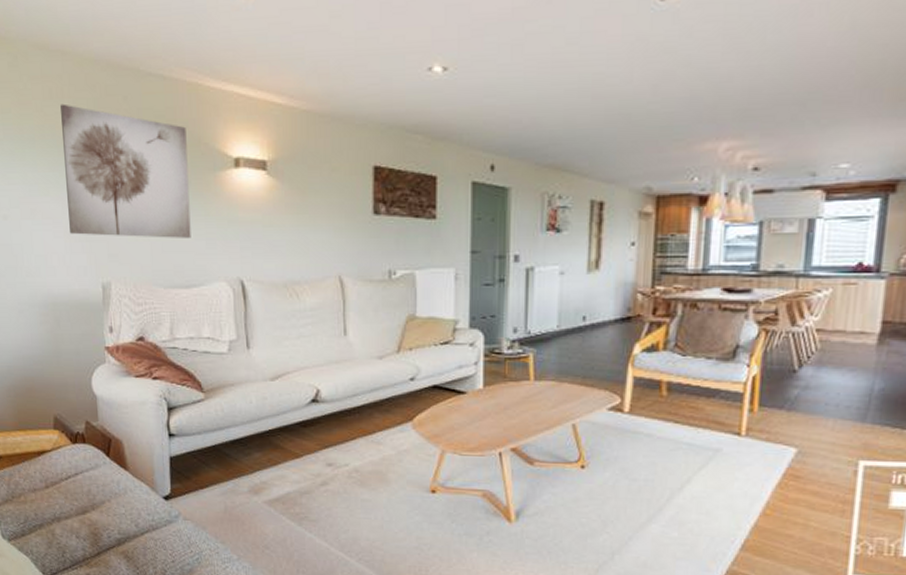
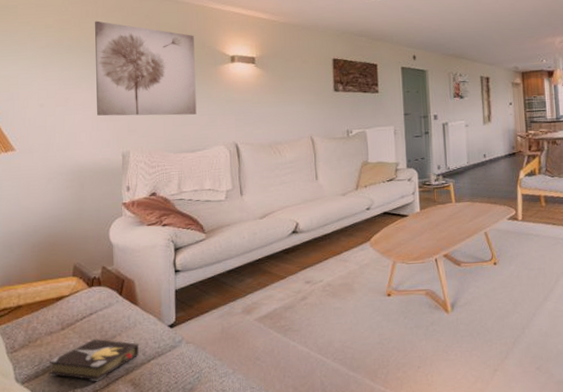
hardback book: none [35,502,131,549] -> present [49,339,139,382]

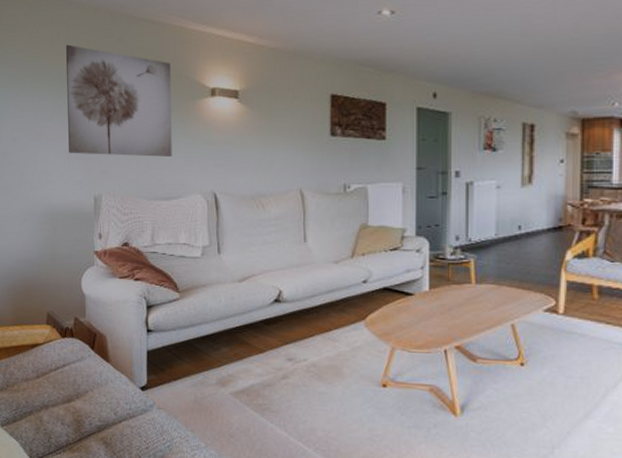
hardback book: present [49,339,139,382] -> none [25,391,110,435]

